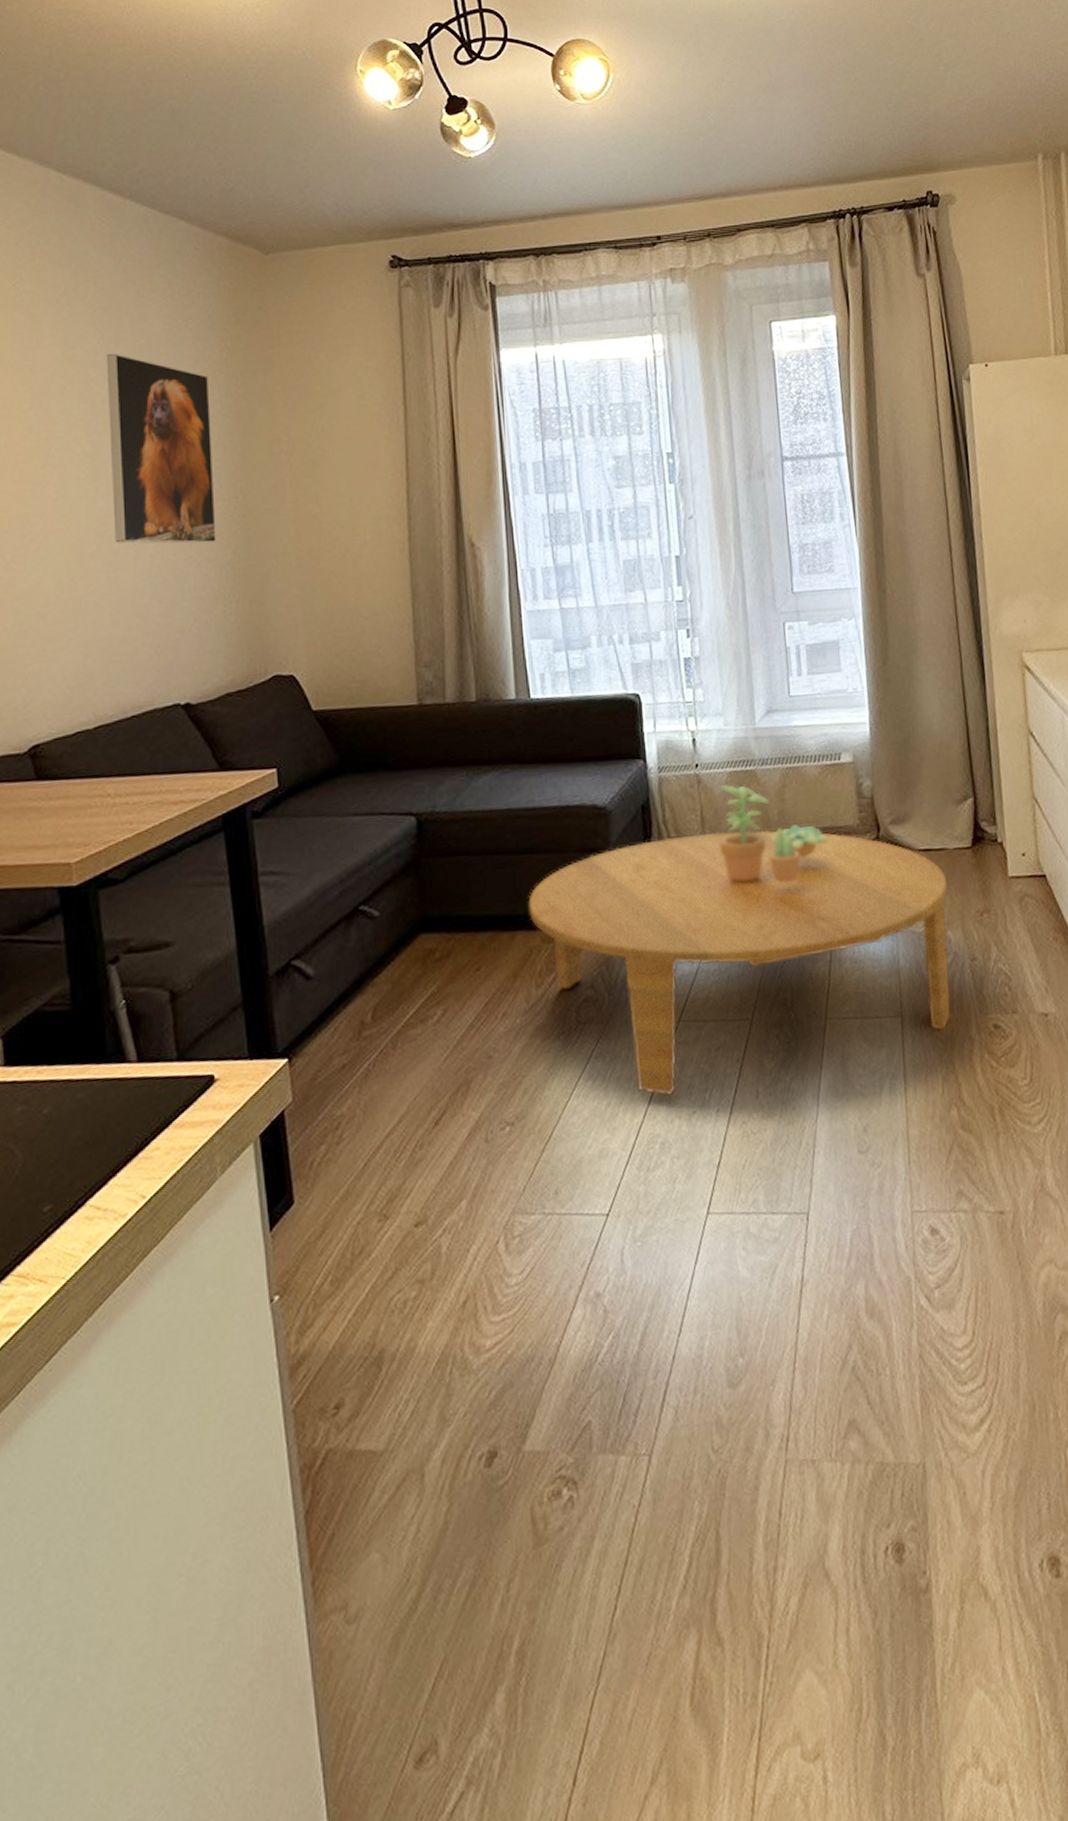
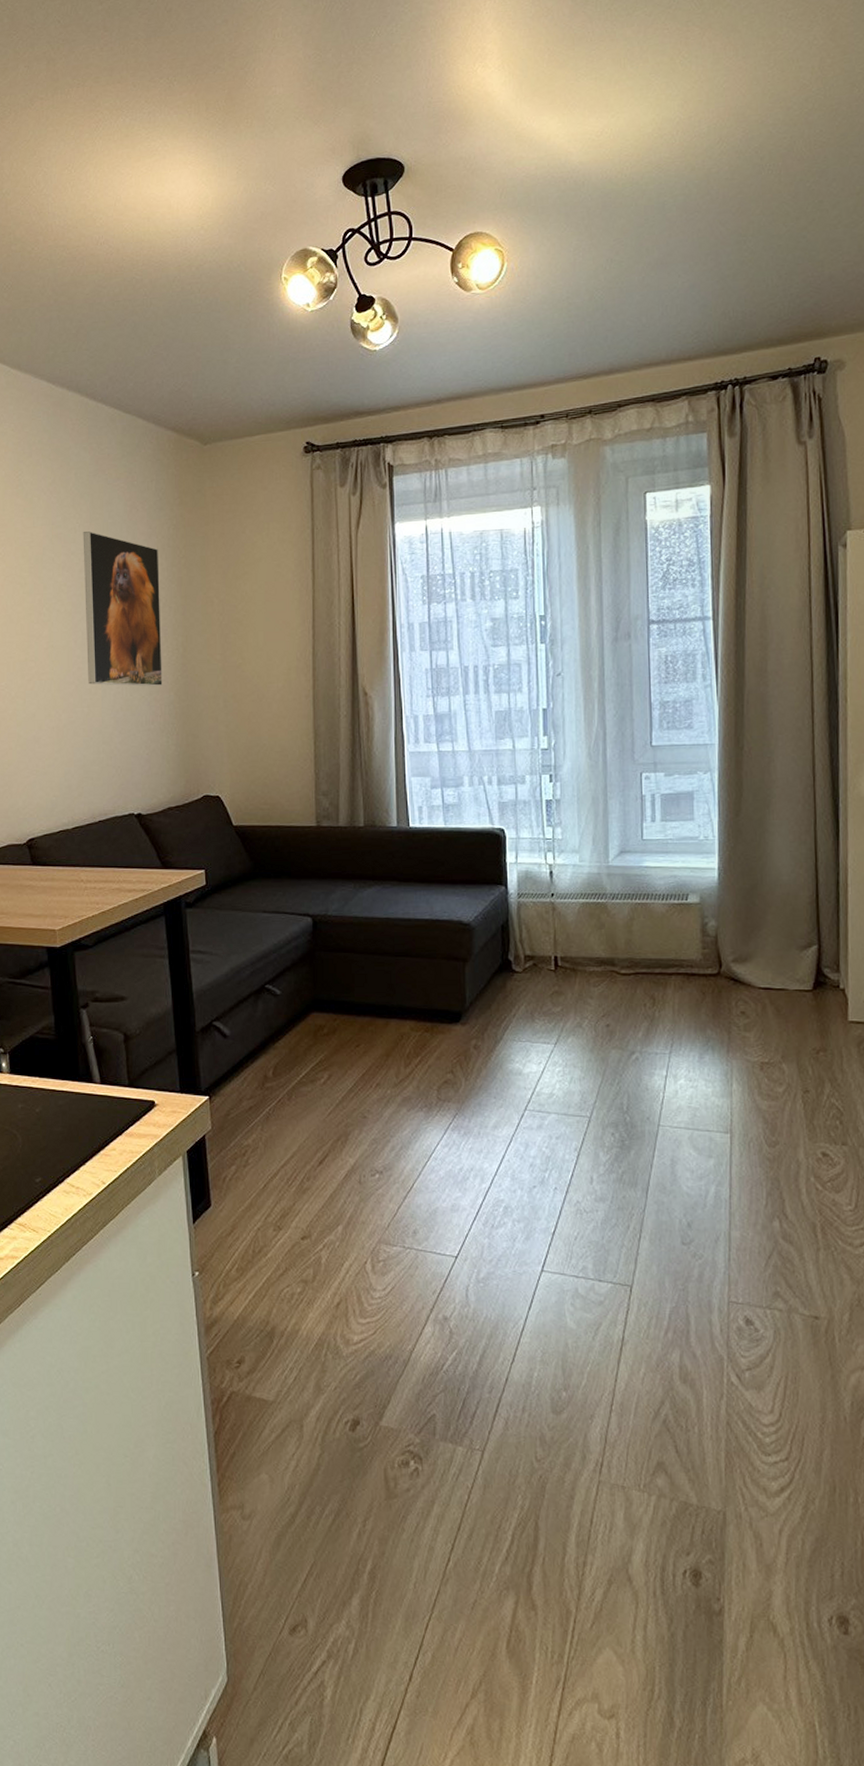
coffee table: present [528,830,952,1096] -> none [401,954,786,1169]
potted plant: present [720,785,828,883] -> none [570,914,671,1004]

